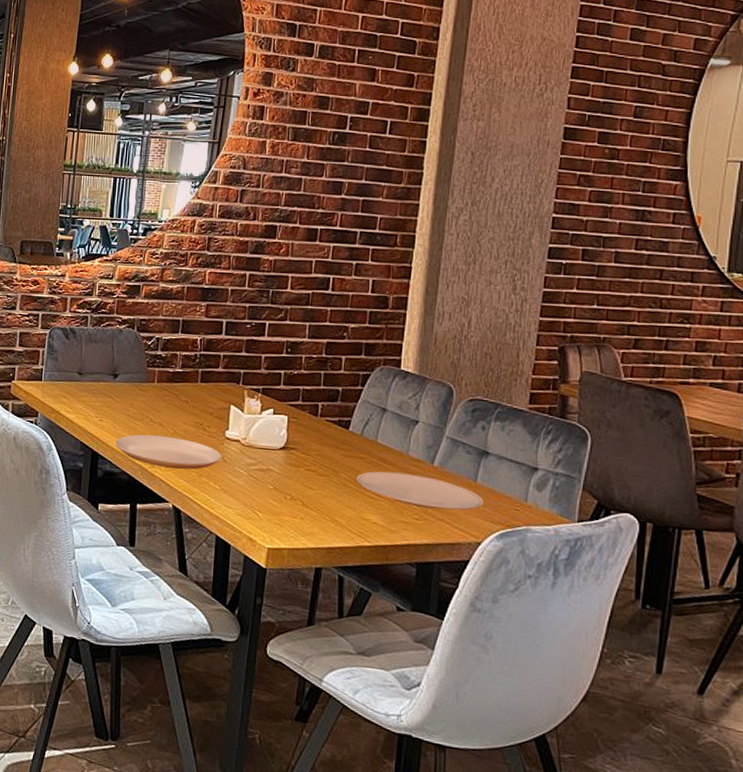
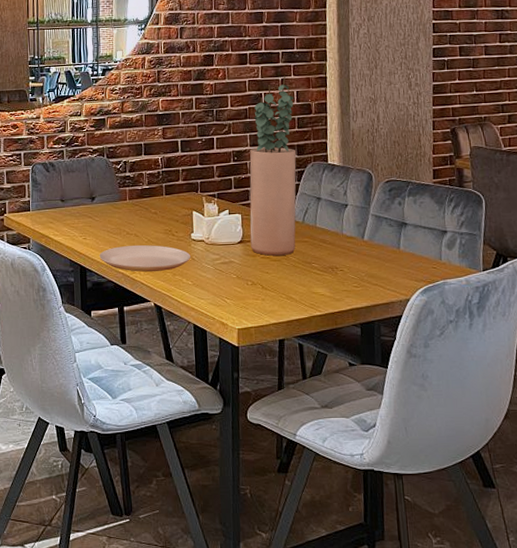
vase: none [295,260,369,471] -> present [249,75,296,256]
plate: present [356,471,484,511] -> none [303,249,407,277]

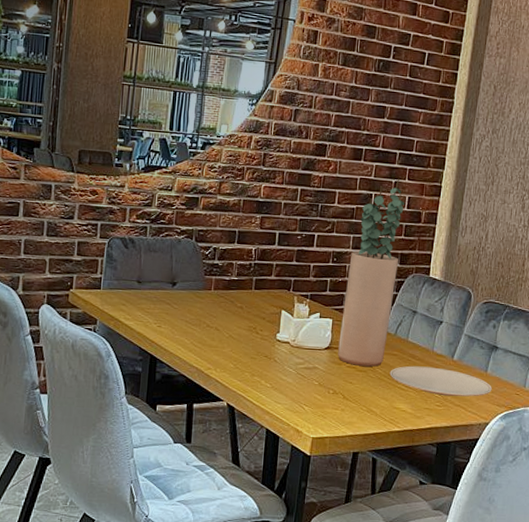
plate: present [99,245,191,272] -> none [173,339,273,370]
plate: none [303,249,407,277] -> present [389,366,492,397]

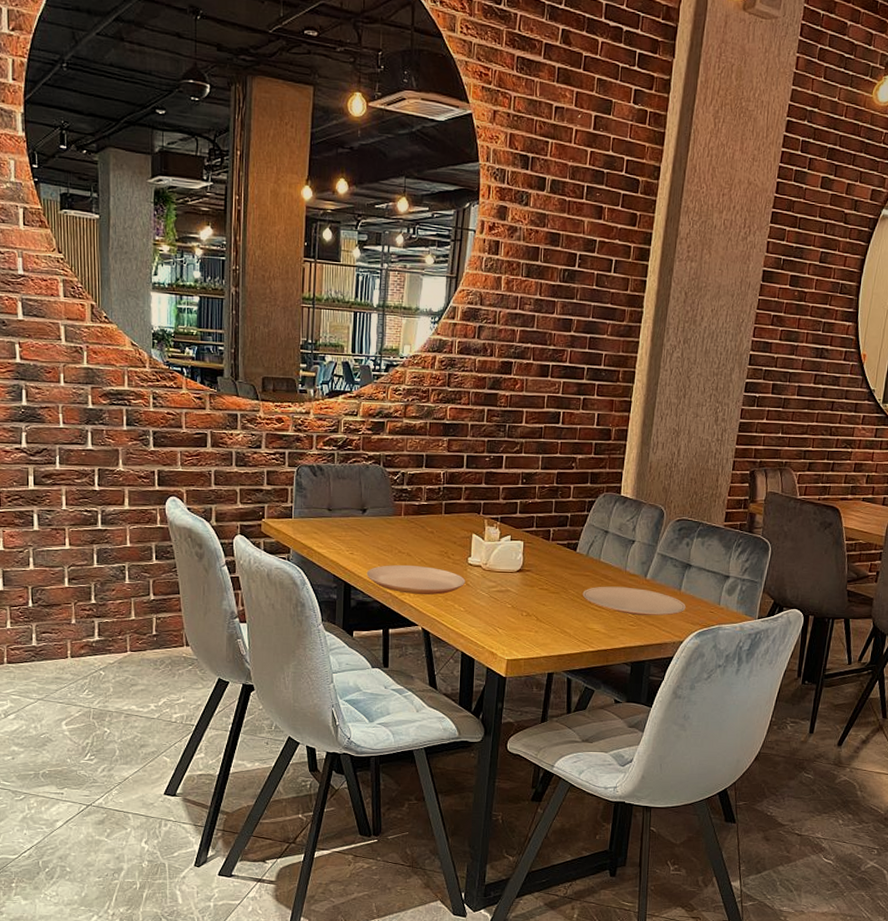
plate: none [173,339,273,370] -> present [366,565,466,595]
vase: present [338,178,406,367] -> none [530,394,595,588]

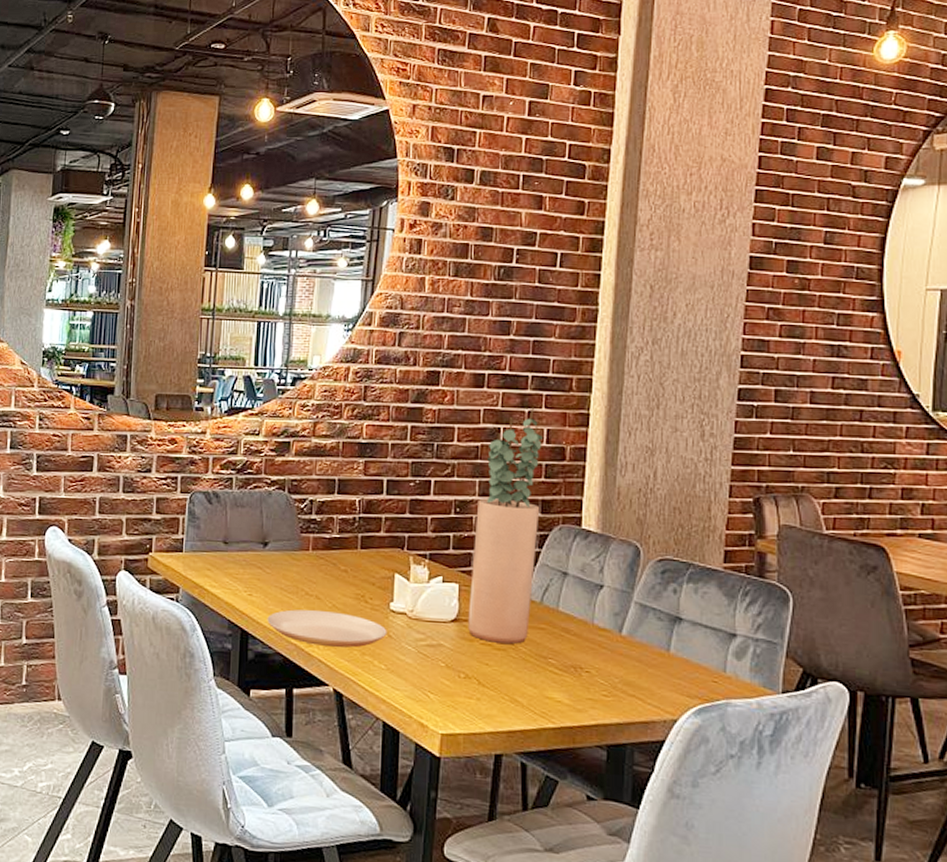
vase: none [530,394,595,588] -> present [468,407,544,644]
plate: present [582,586,686,616] -> none [537,643,678,685]

